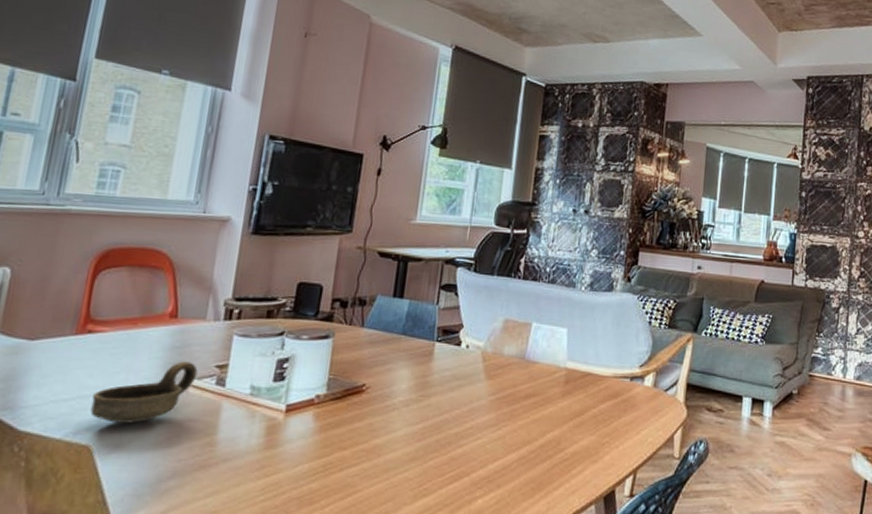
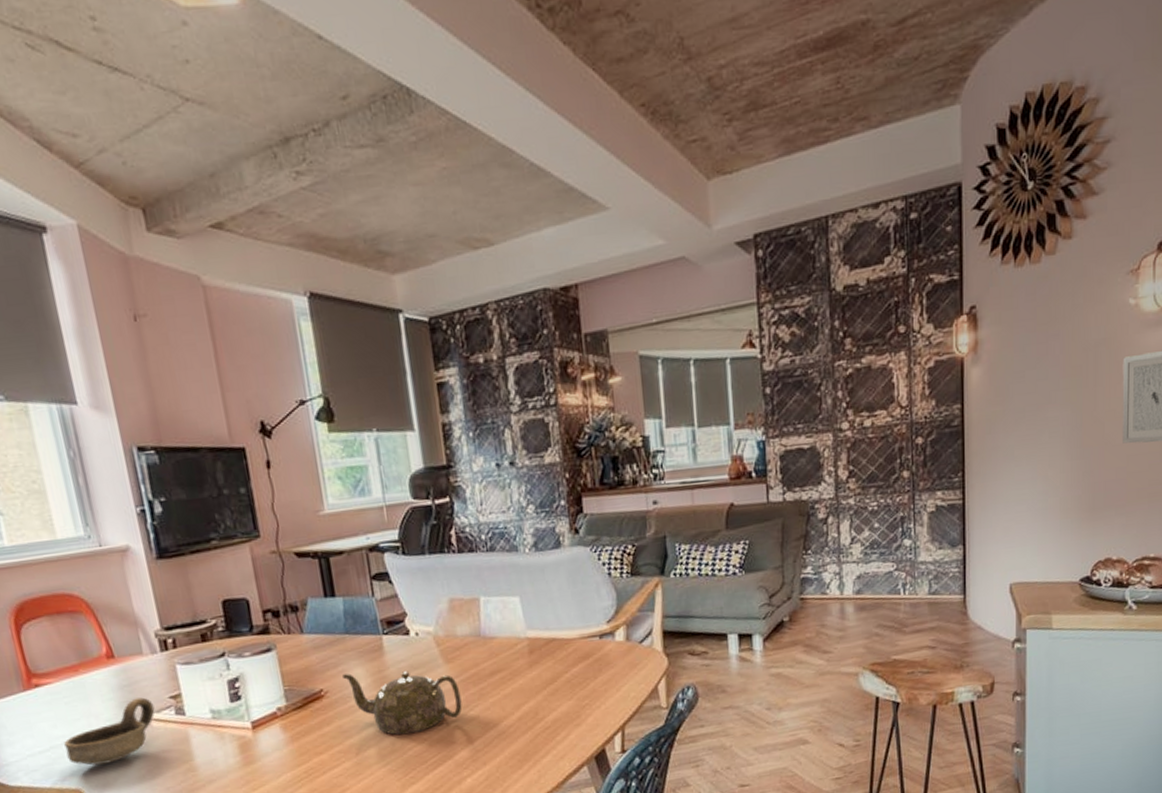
teapot: none [388,373,494,444] -> present [343,671,462,735]

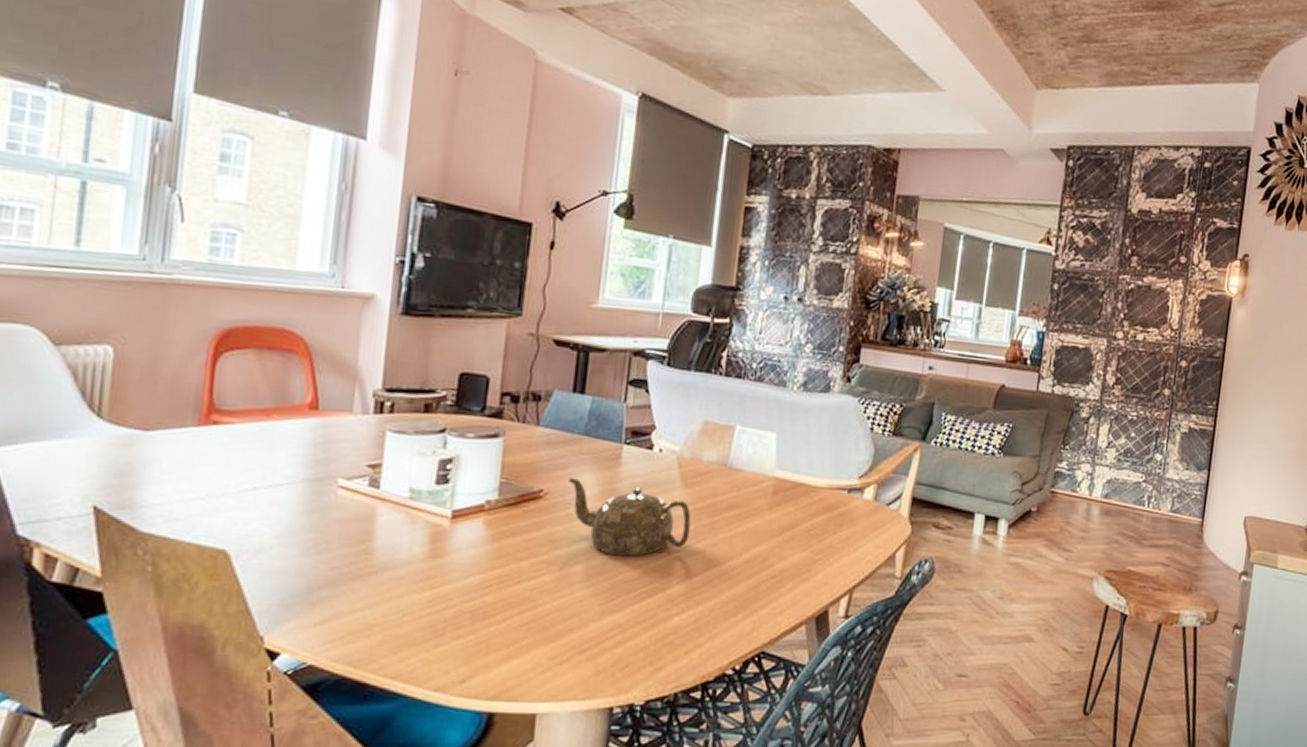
bowl: present [64,697,155,766] -> none [223,459,347,527]

